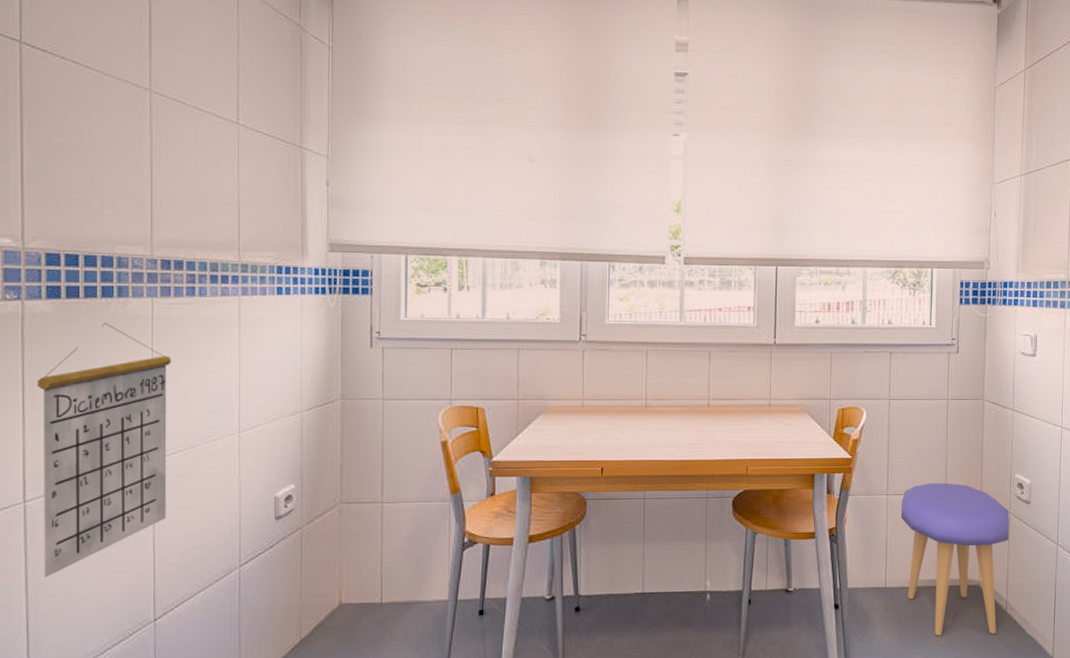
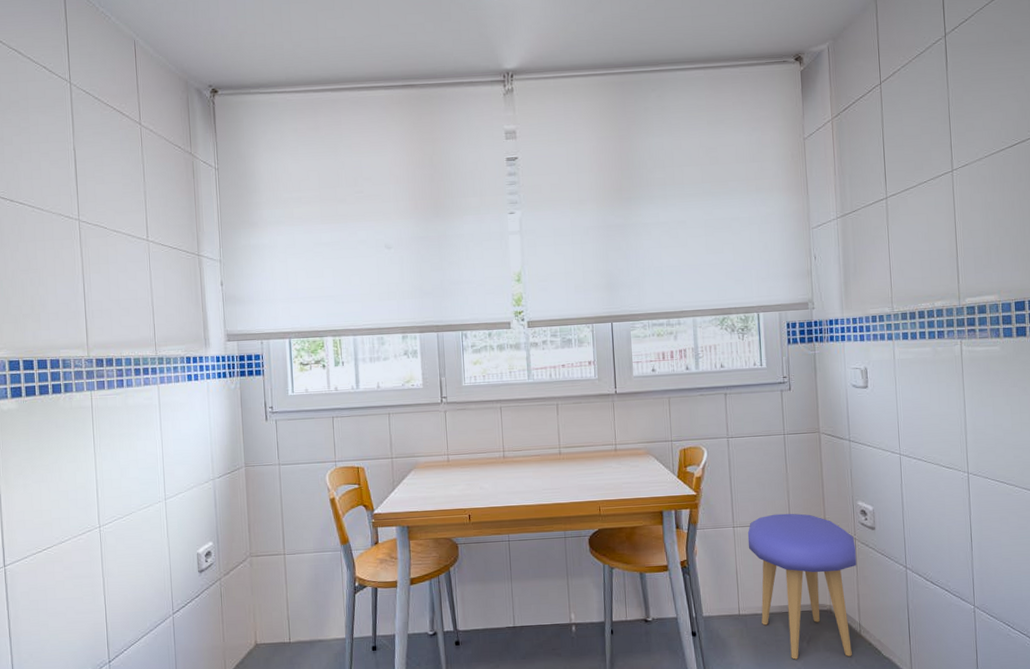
calendar: present [37,323,172,577] -> none [8,415,113,629]

